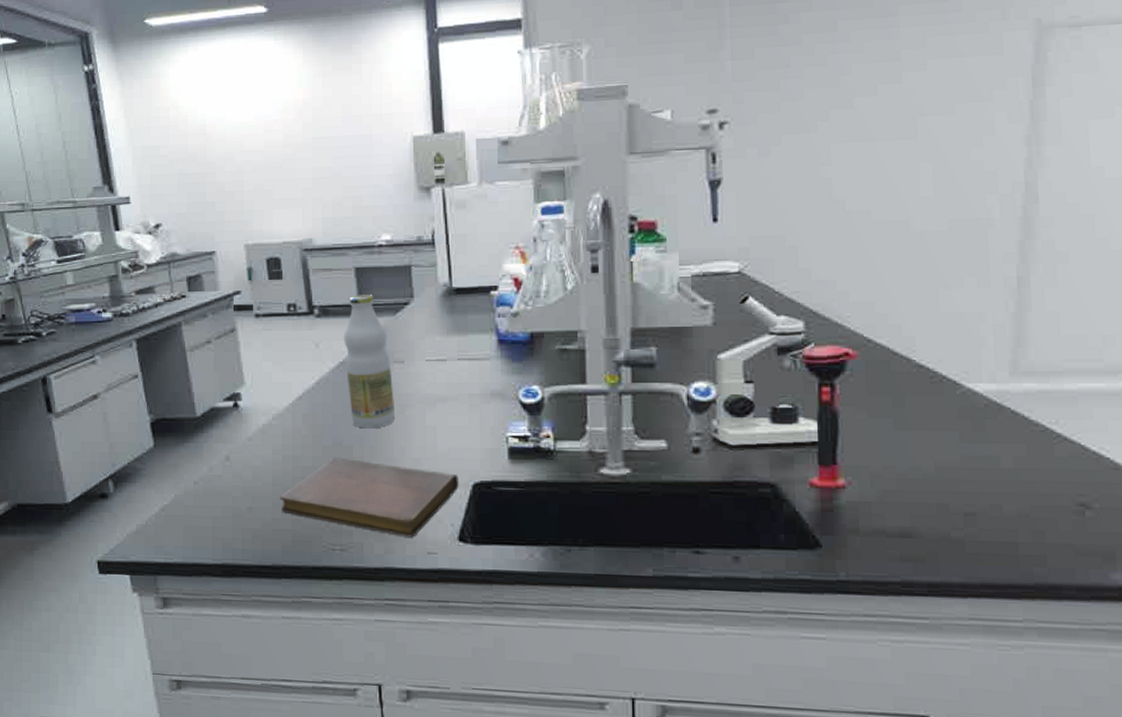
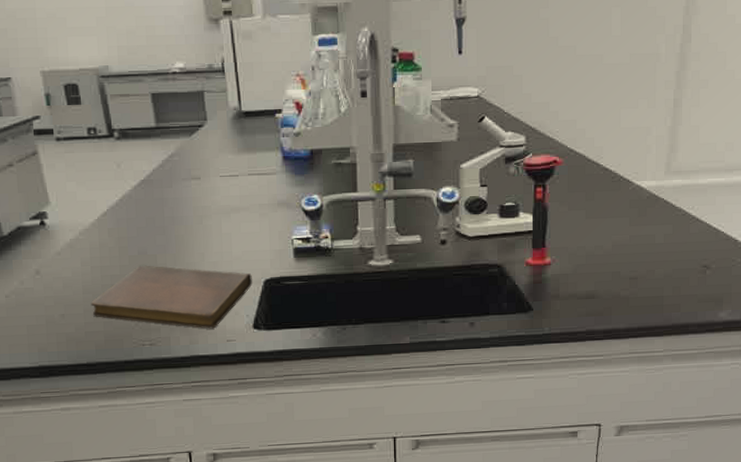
bottle: present [344,295,396,429] -> none [143,118,195,239]

